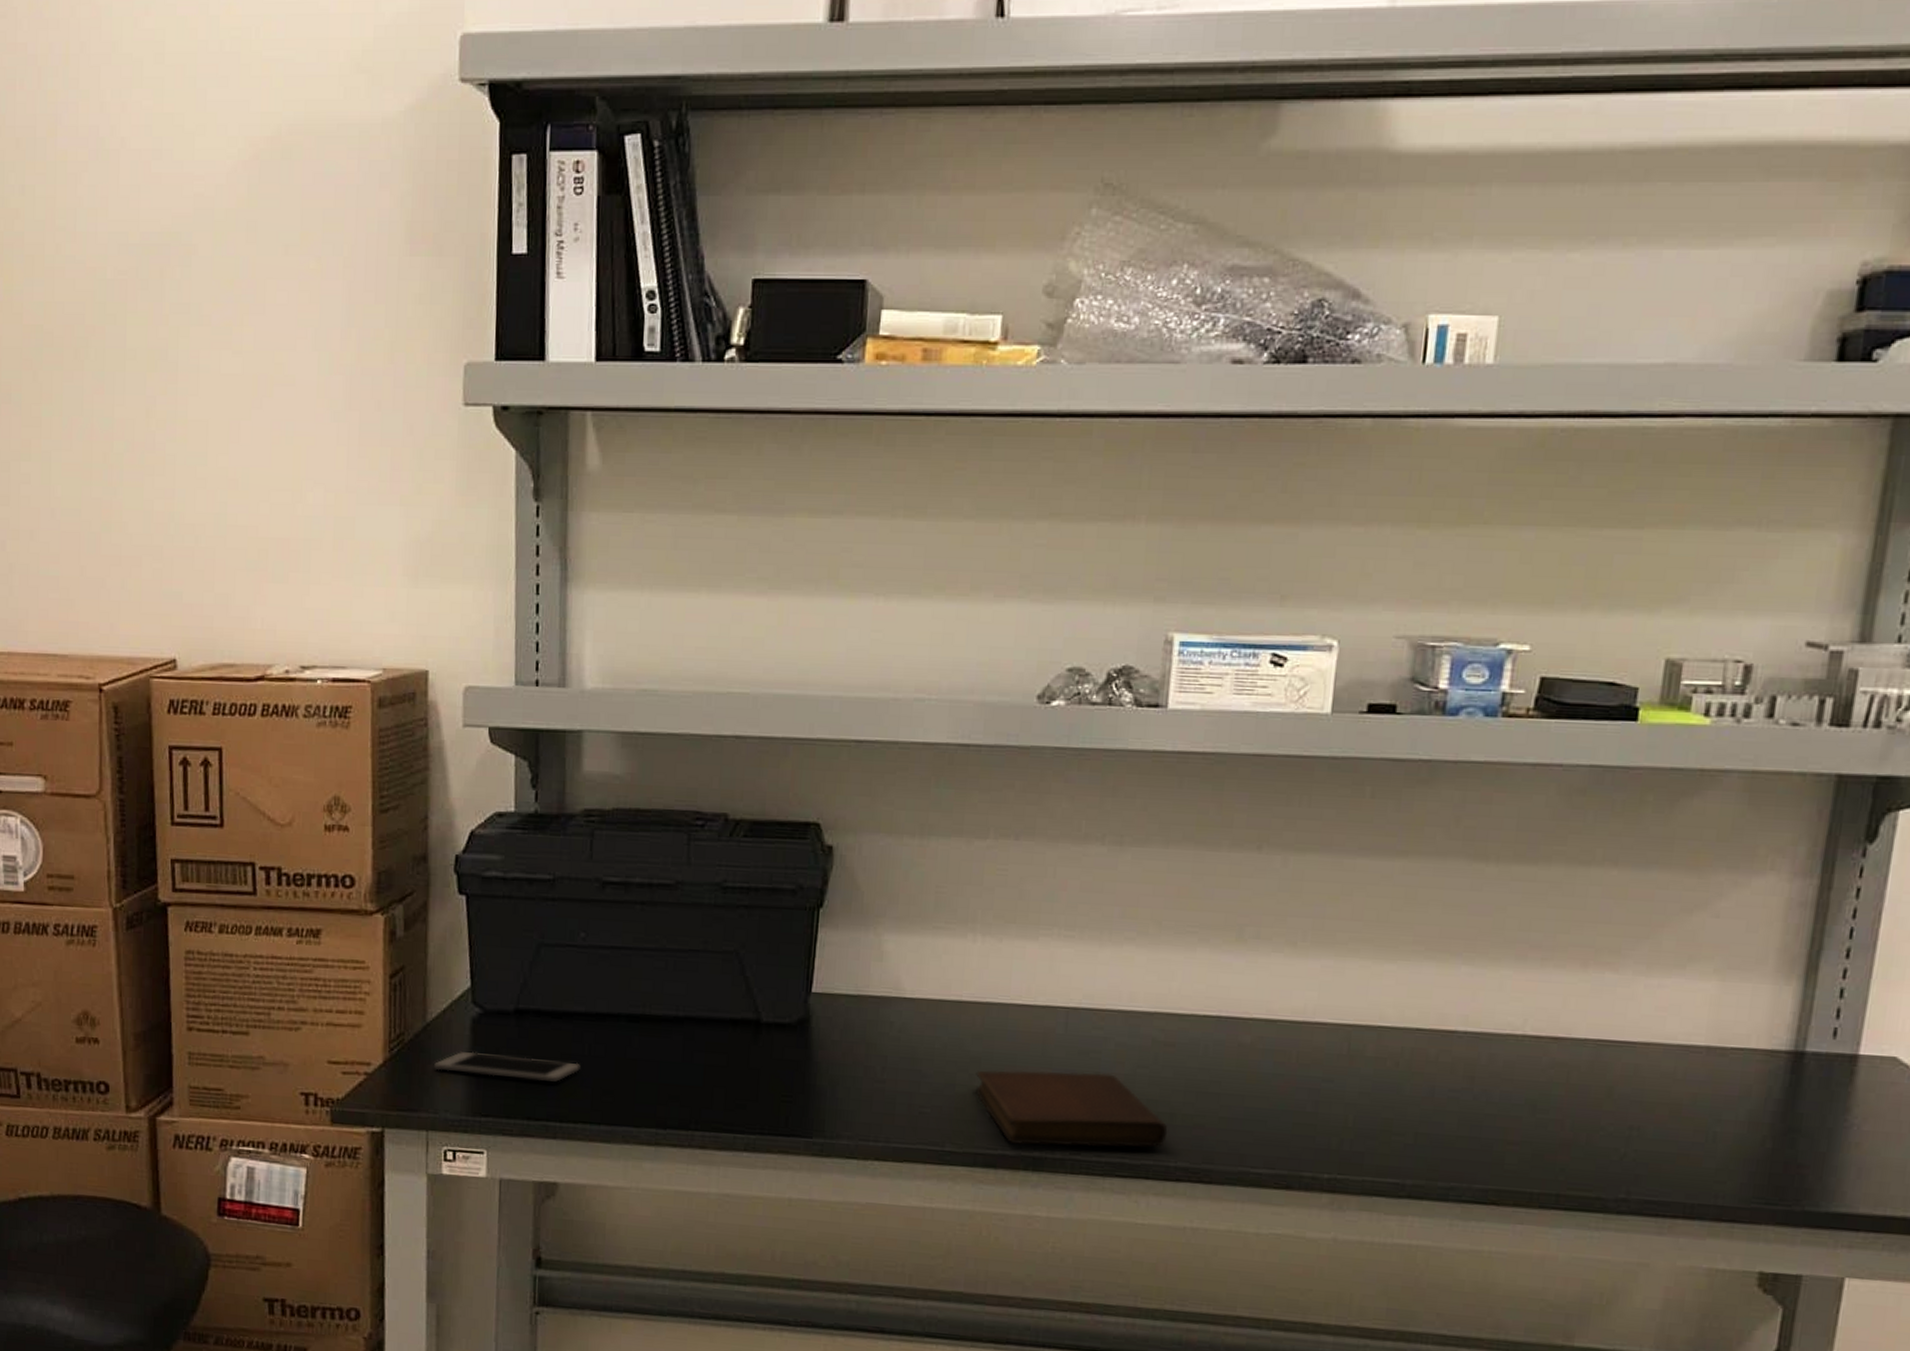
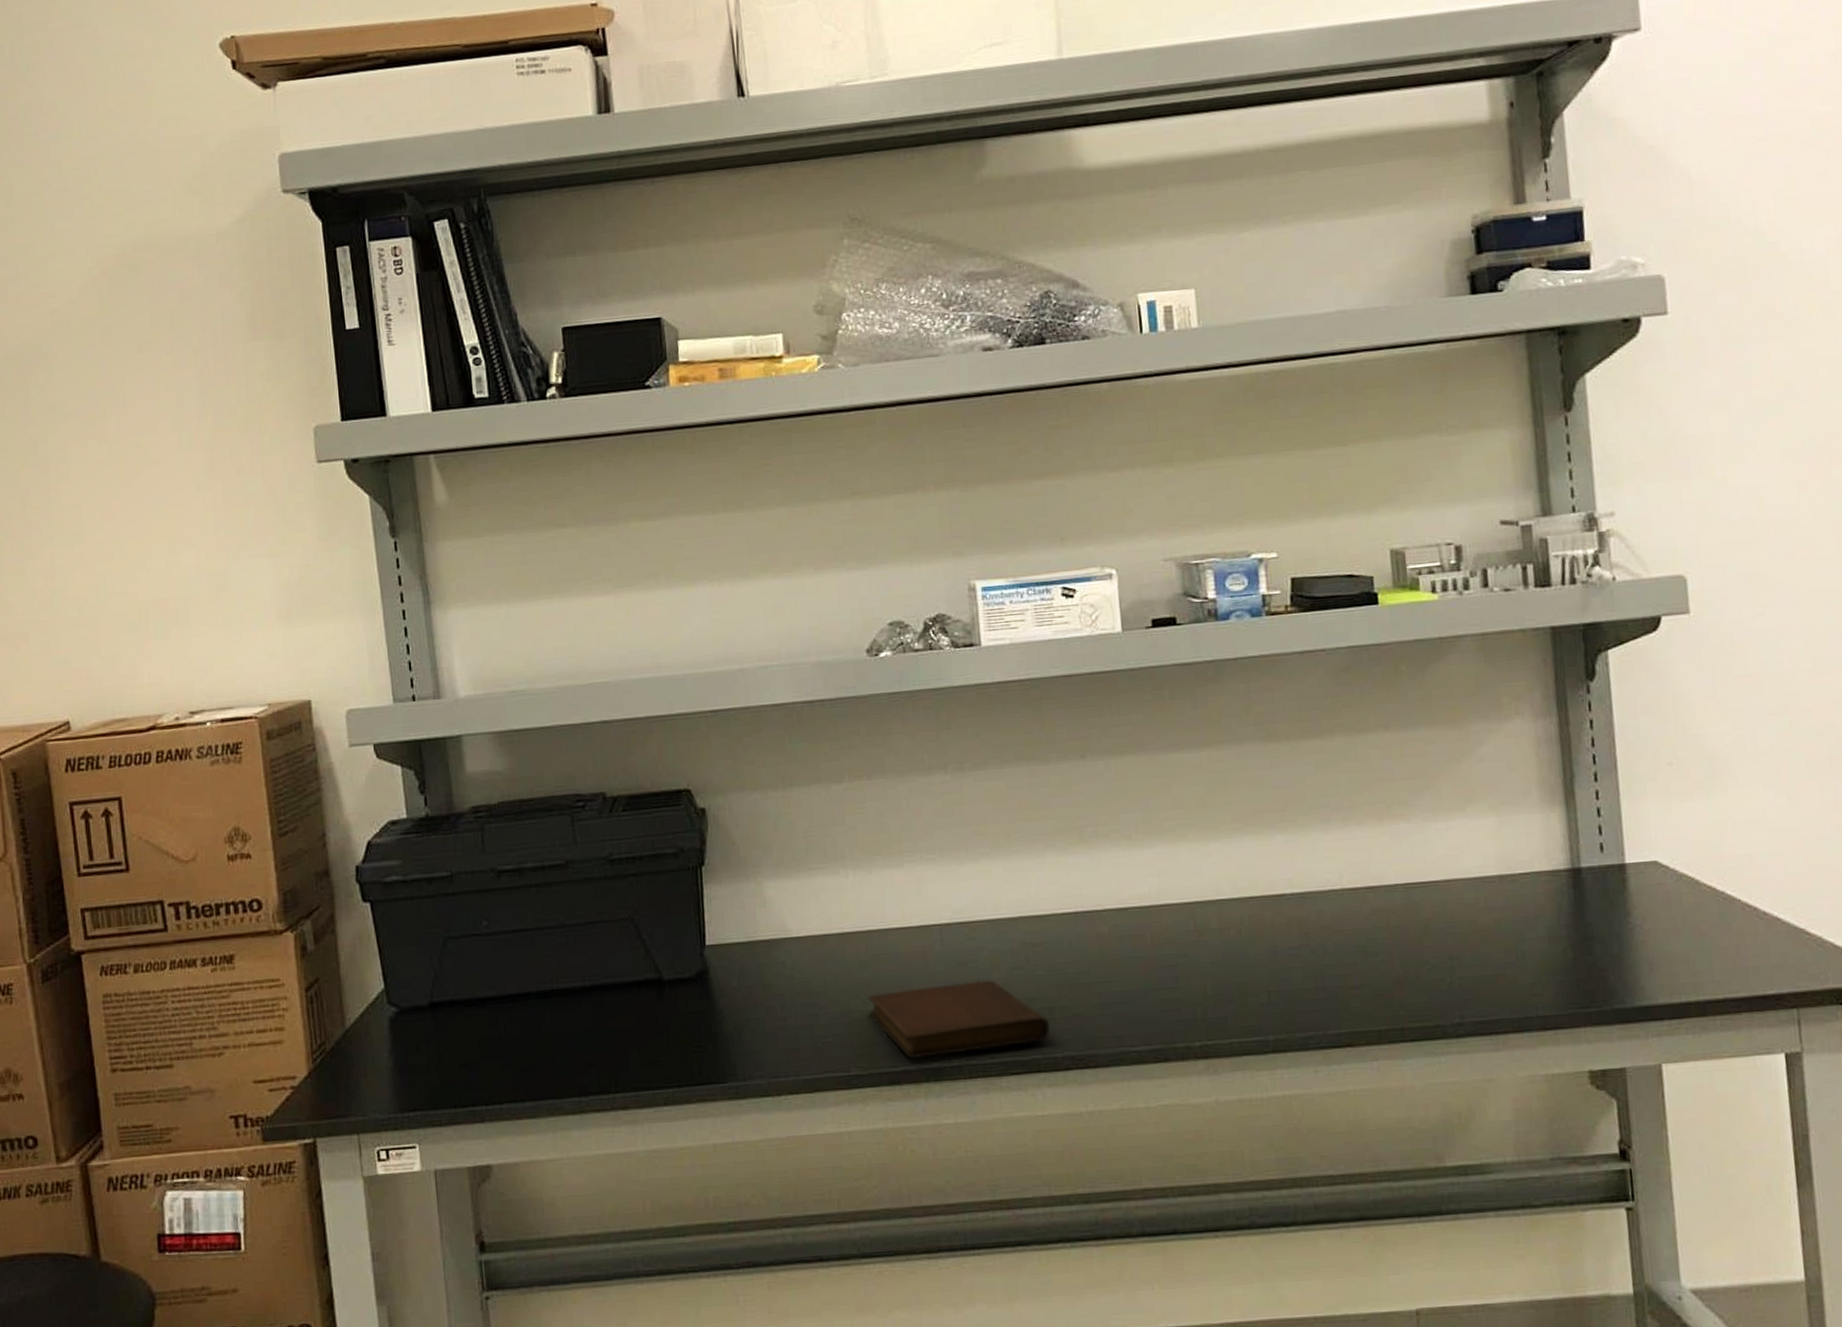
cell phone: present [434,1051,580,1082] -> none [358,1045,499,1074]

